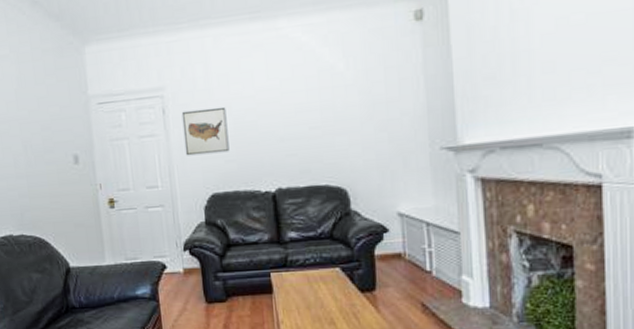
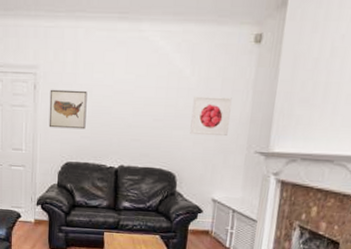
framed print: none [353,88,403,138] -> present [190,96,232,136]

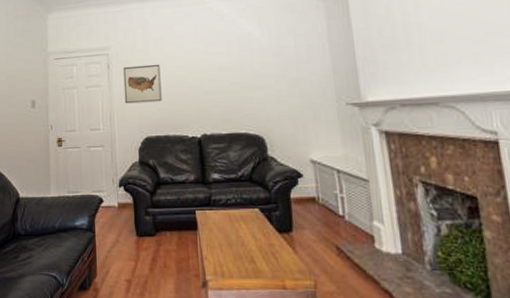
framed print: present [190,96,232,136] -> none [268,52,312,93]

